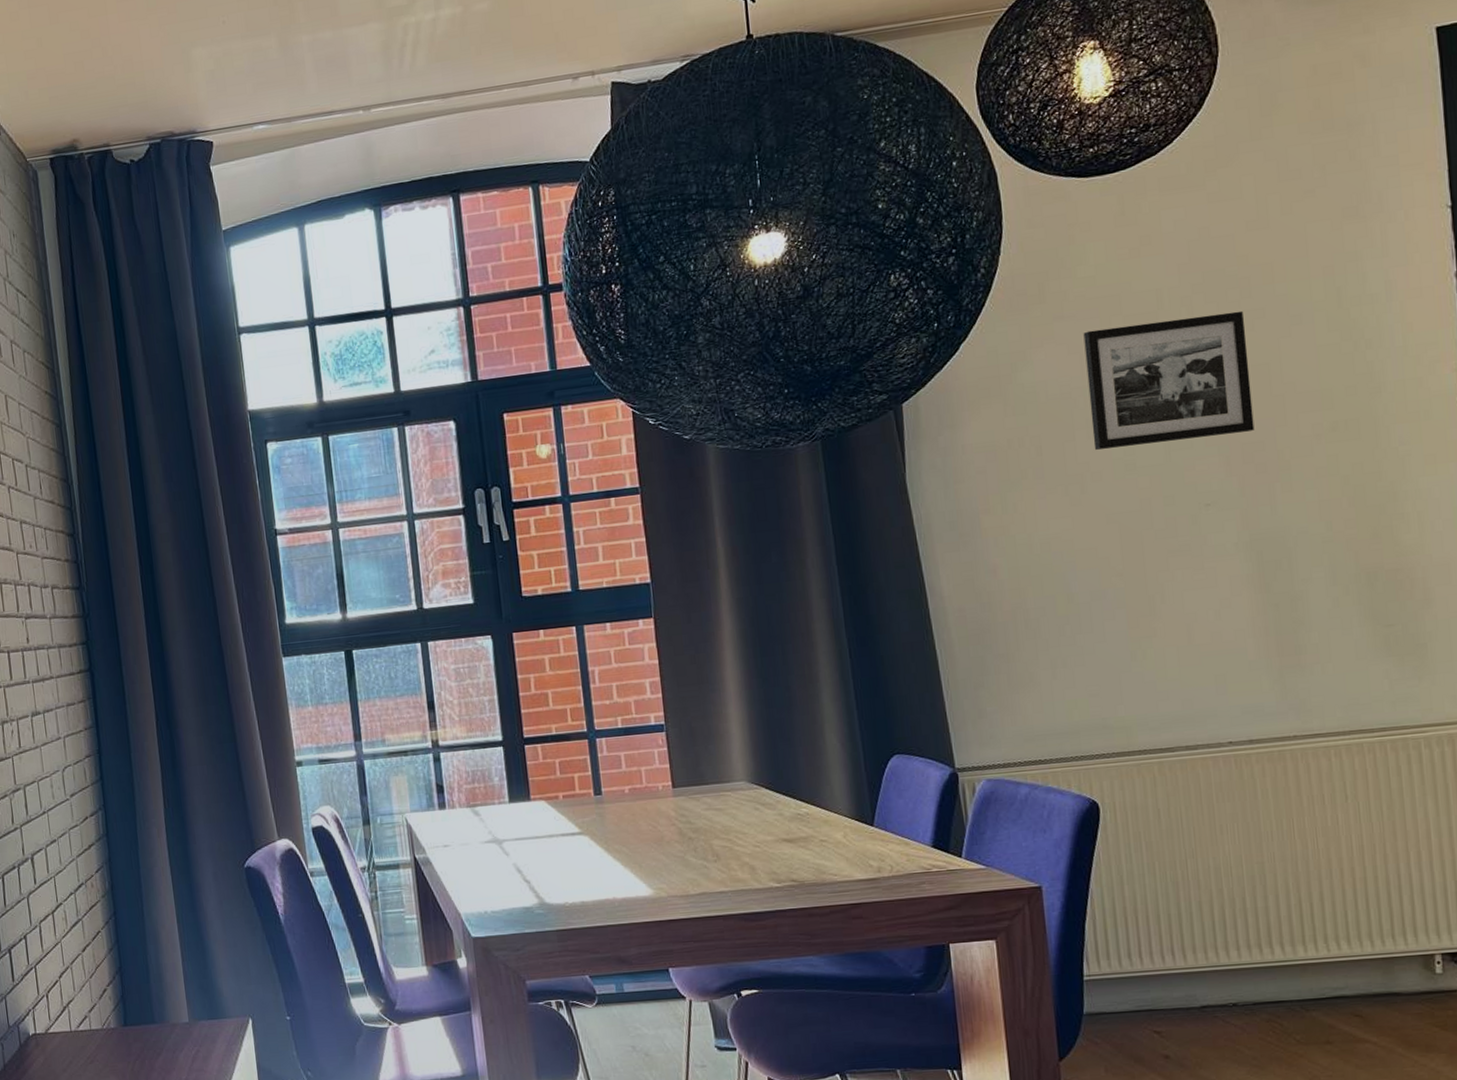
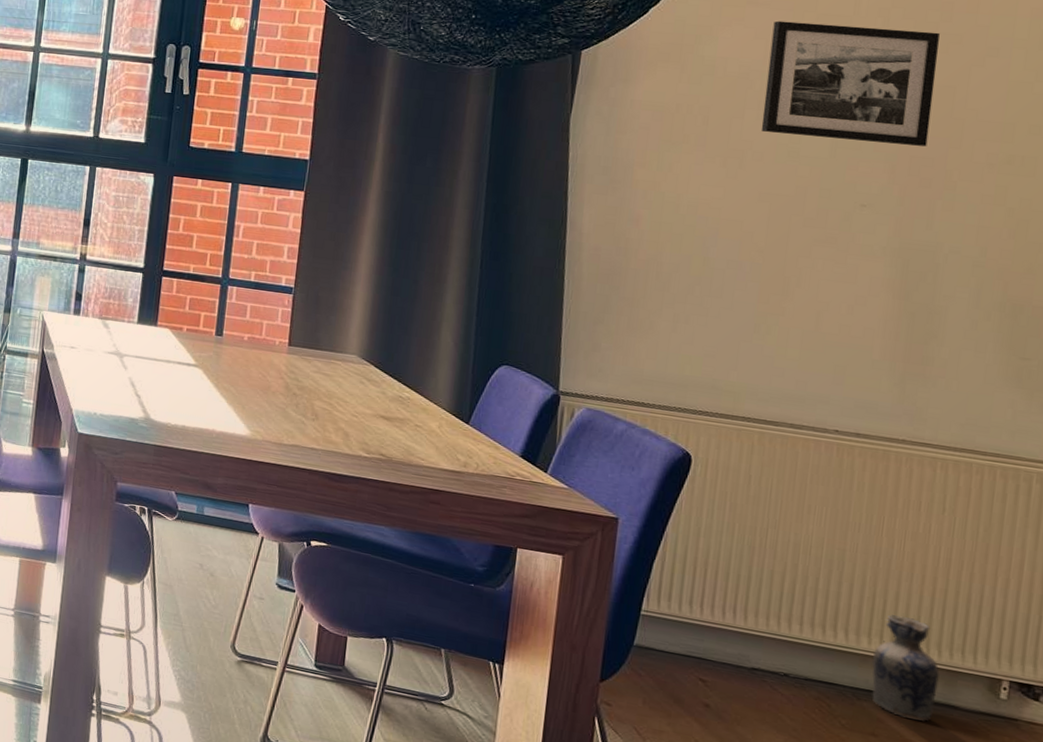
ceramic jug: none [1311,915,1379,1017] -> present [871,614,939,721]

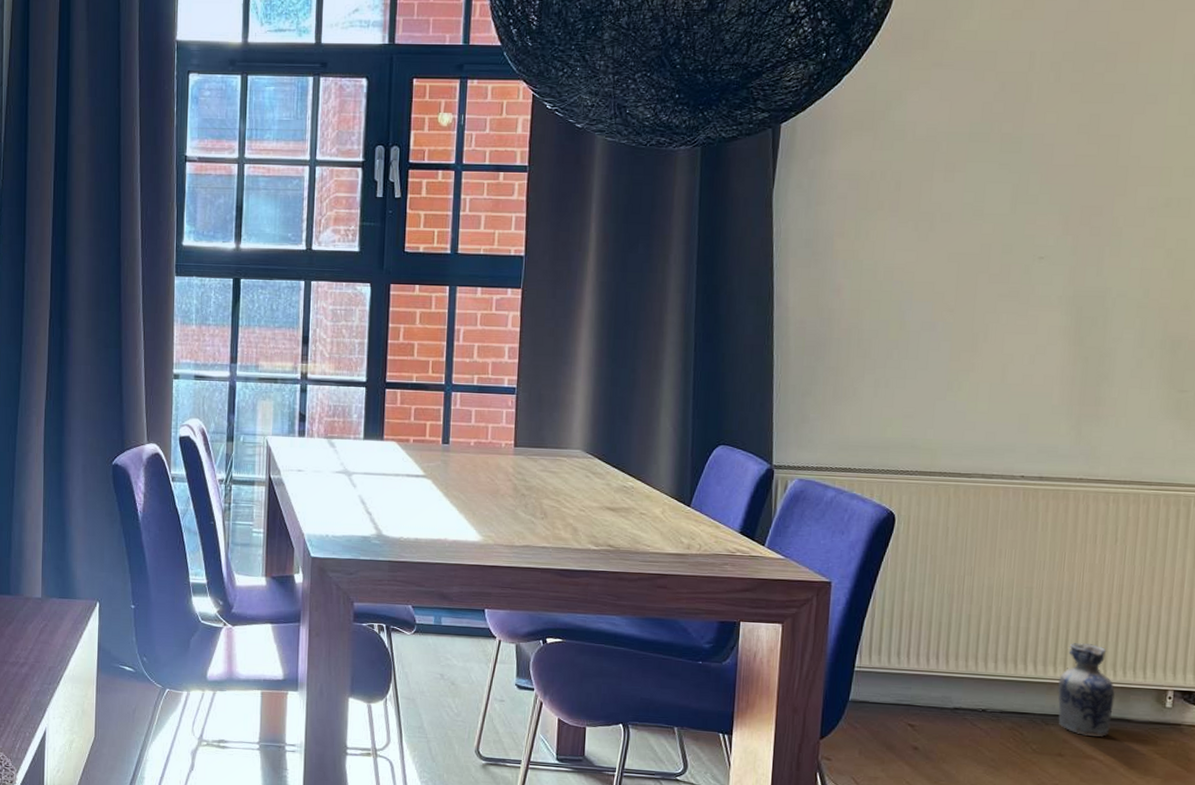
picture frame: present [760,20,940,147] -> none [948,81,1105,196]

